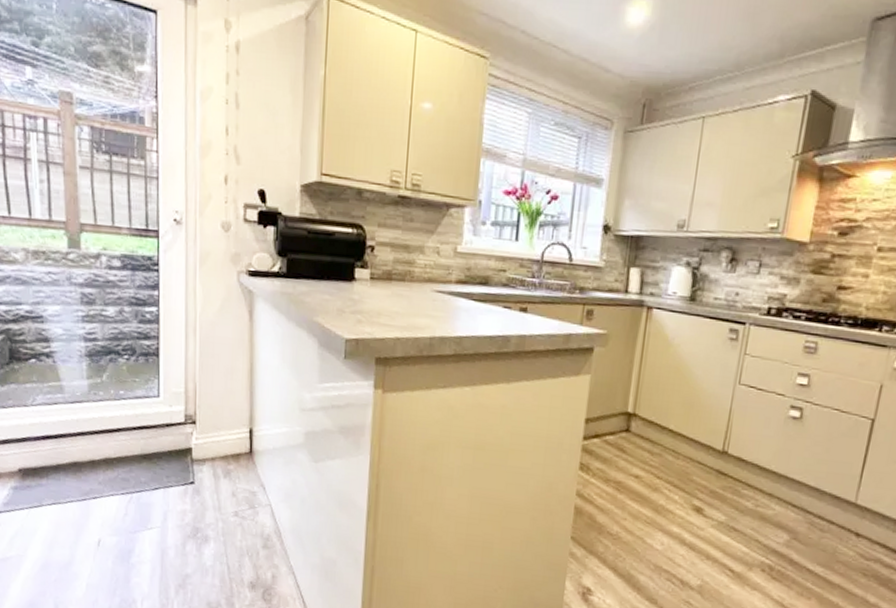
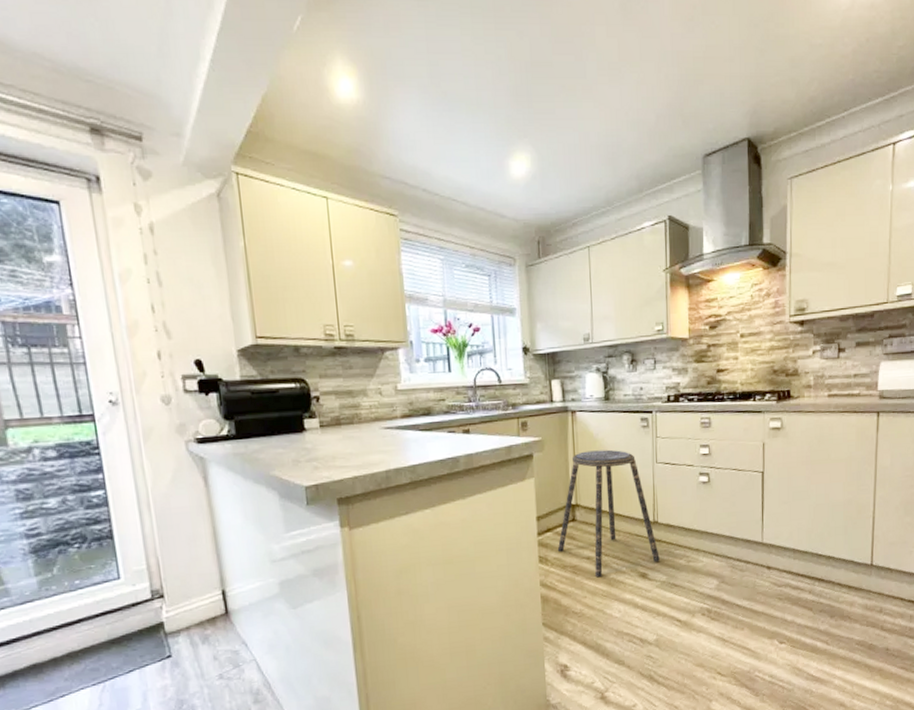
stool: none [602,355,723,501] -> present [557,449,660,578]

